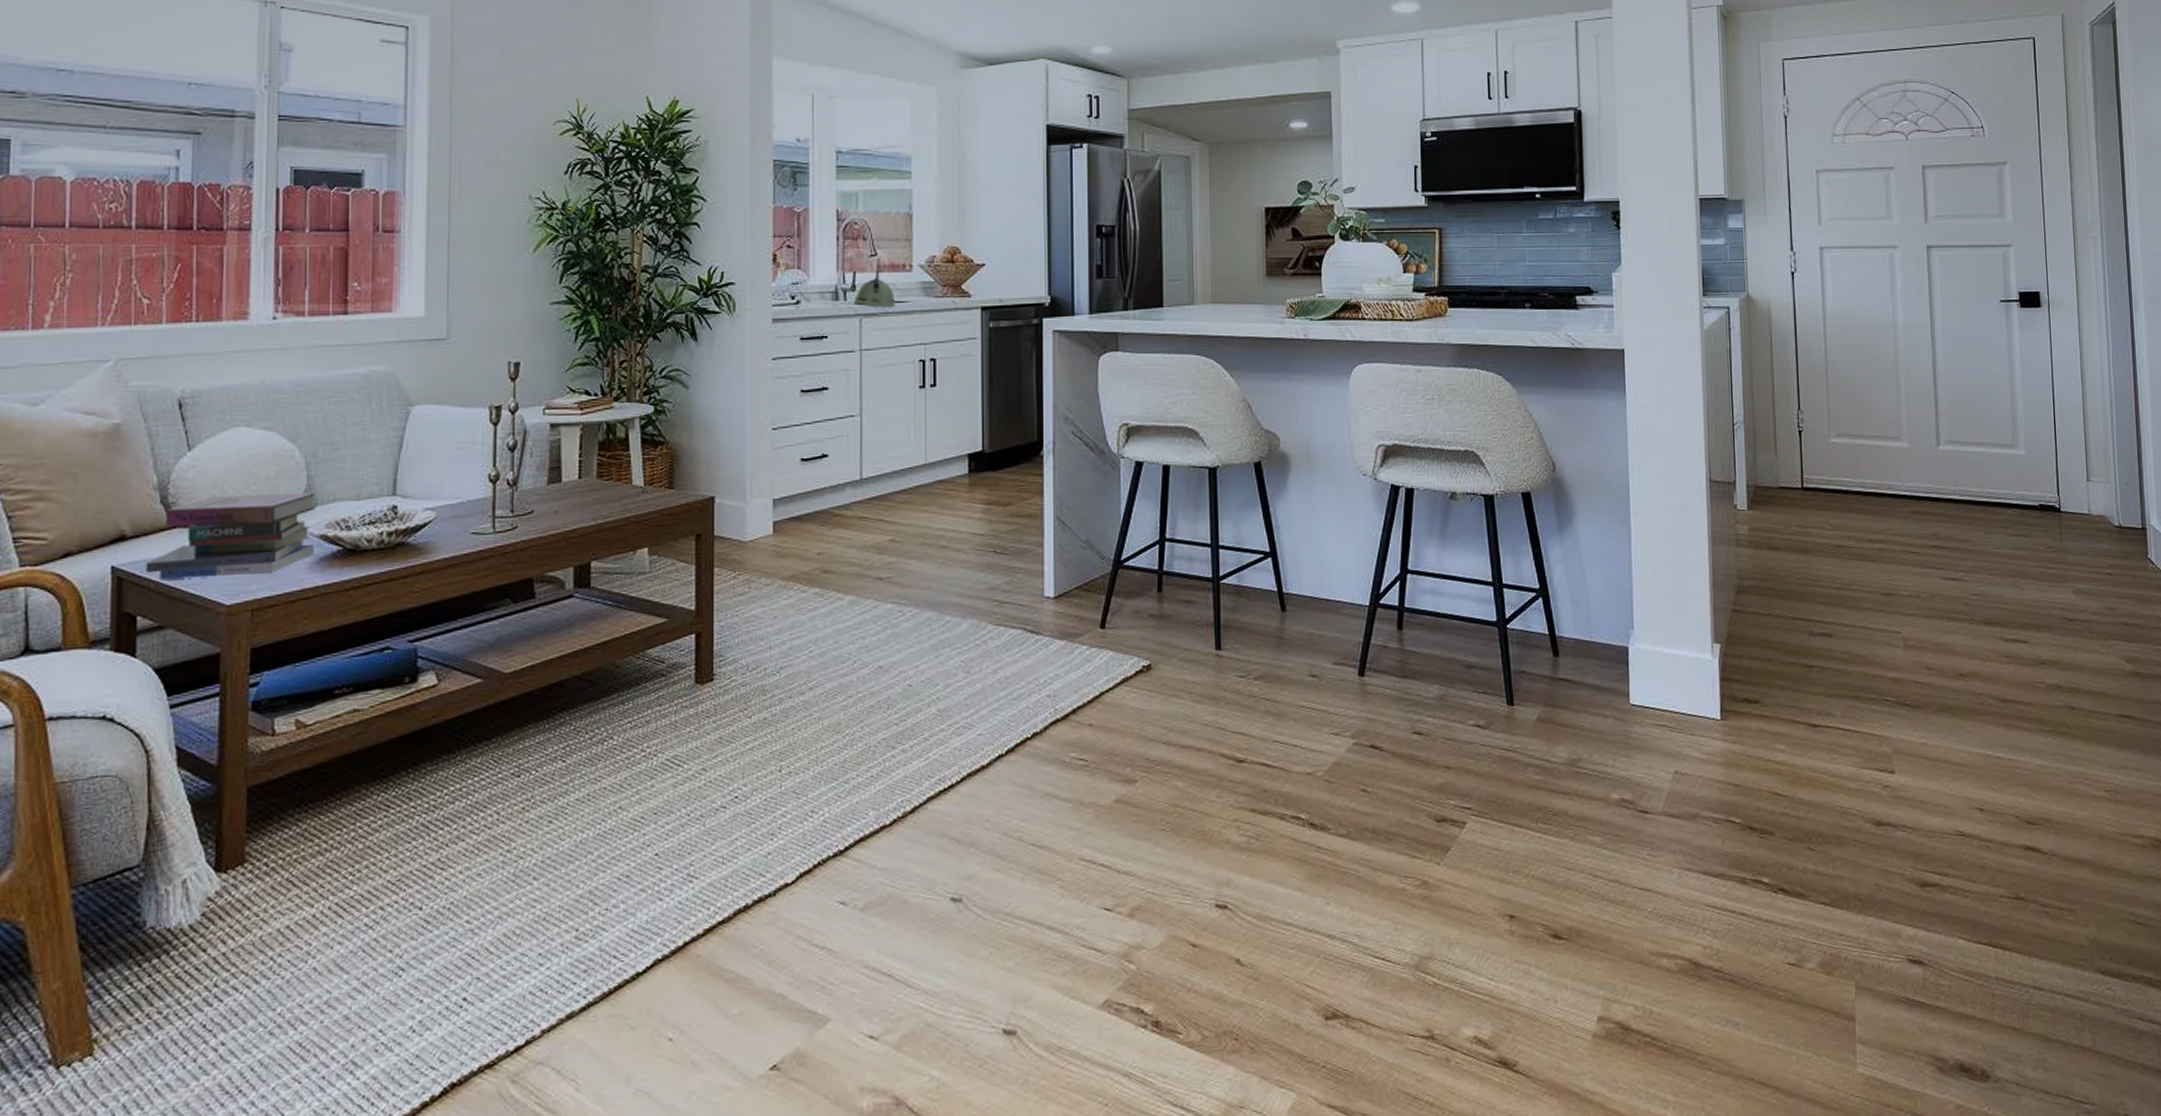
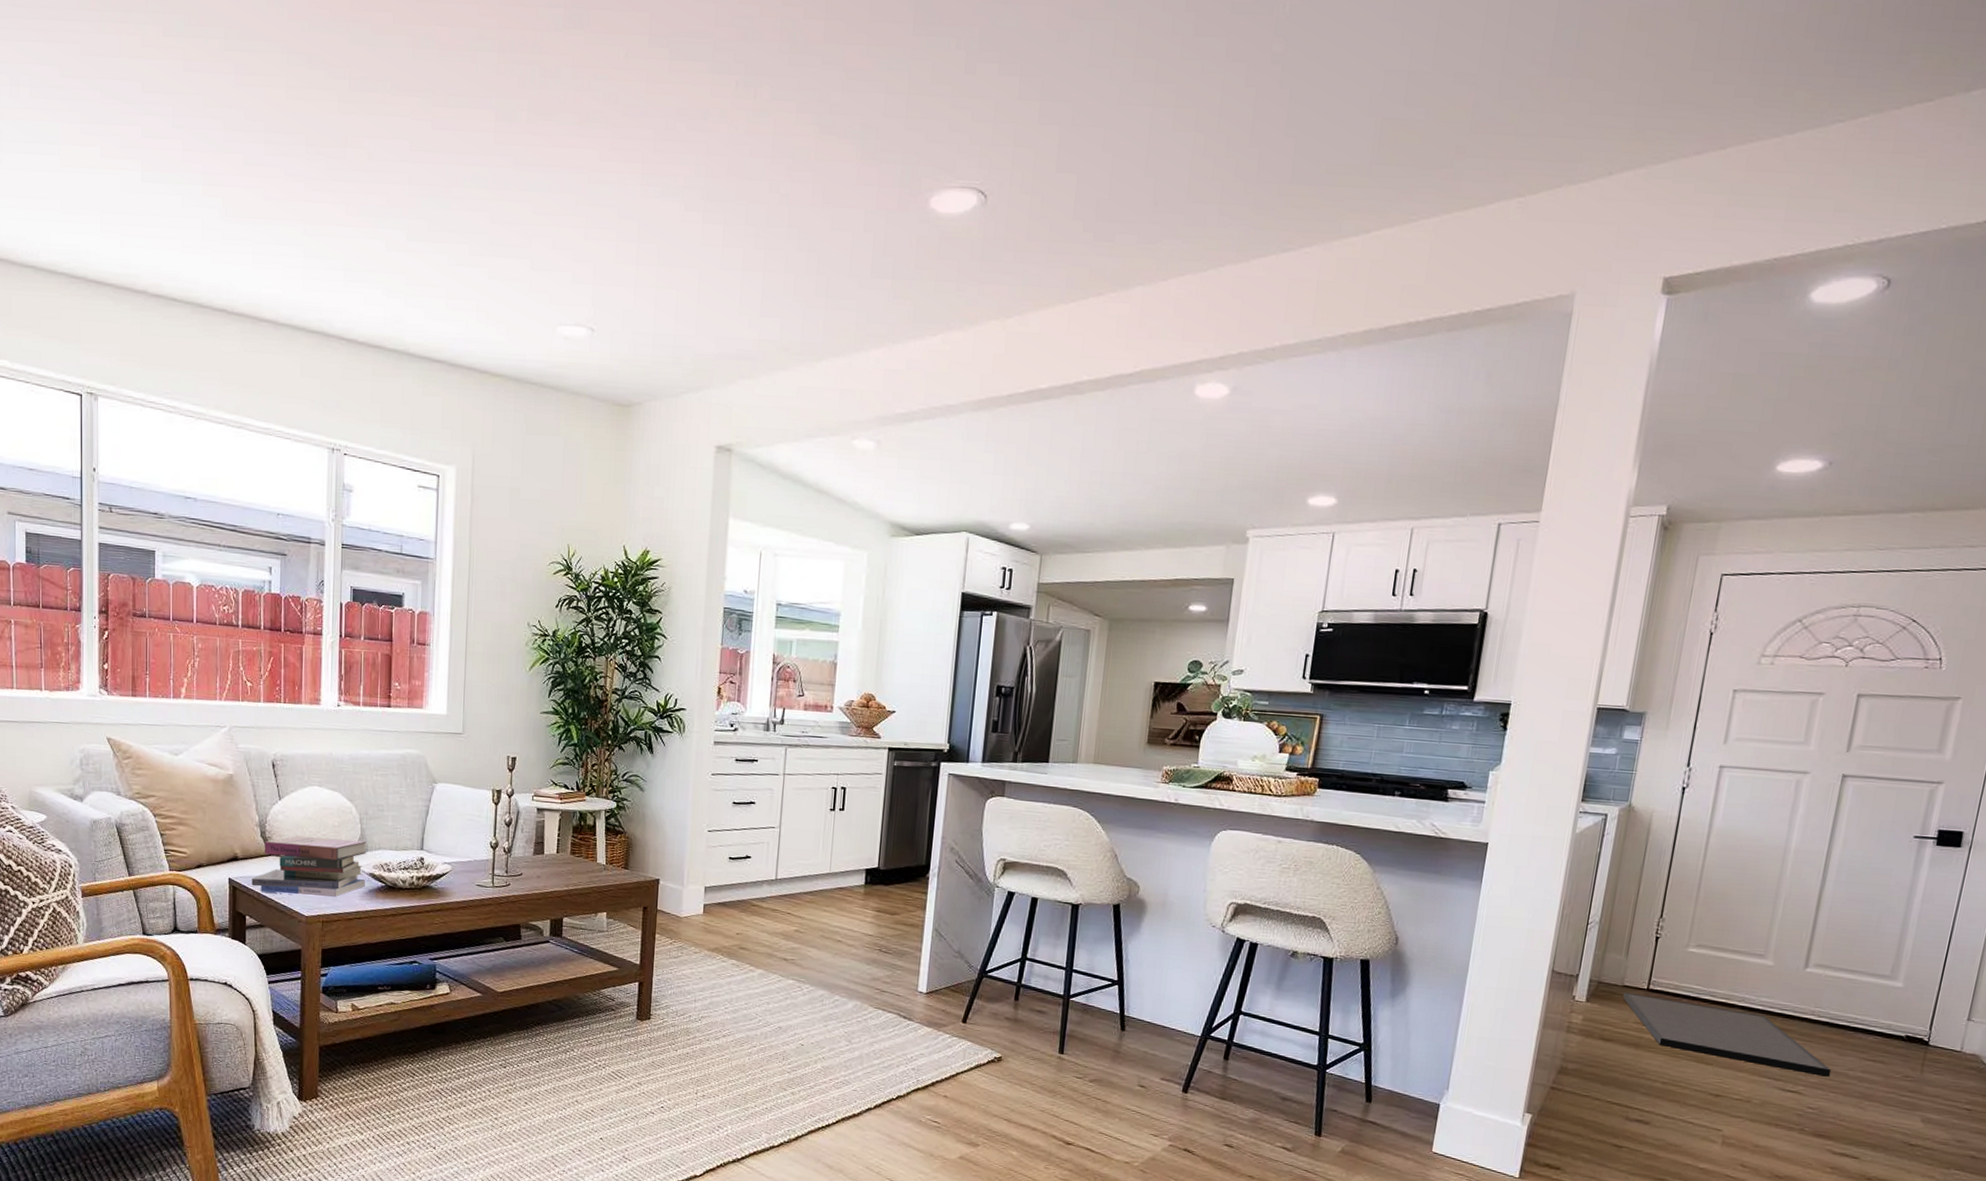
kettle: present [854,258,895,308] -> none [781,698,816,741]
doormat: none [1781,494,1984,559] -> present [1623,992,1832,1077]

